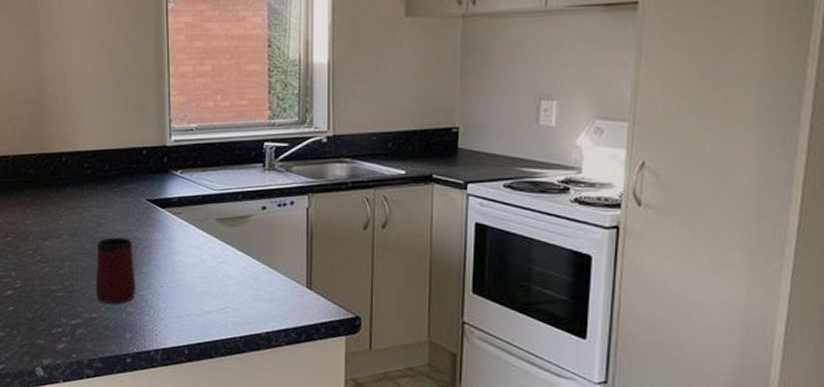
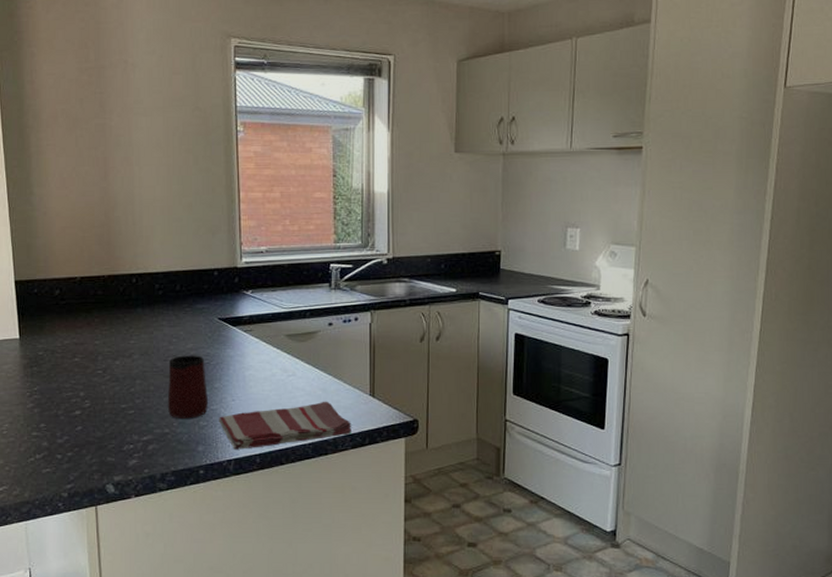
dish towel: none [146,291,286,339] -> present [219,401,351,450]

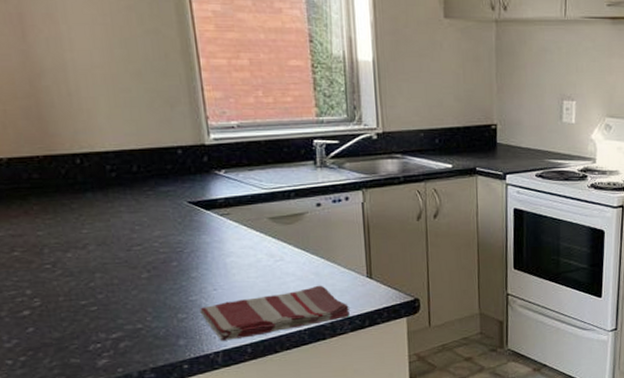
mug: present [167,355,208,418] -> none [133,243,186,313]

